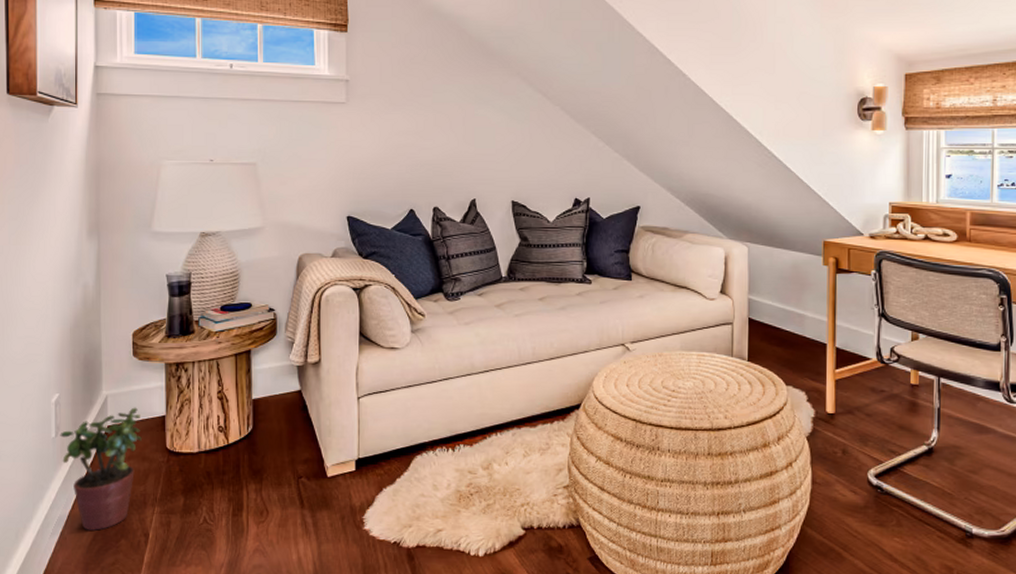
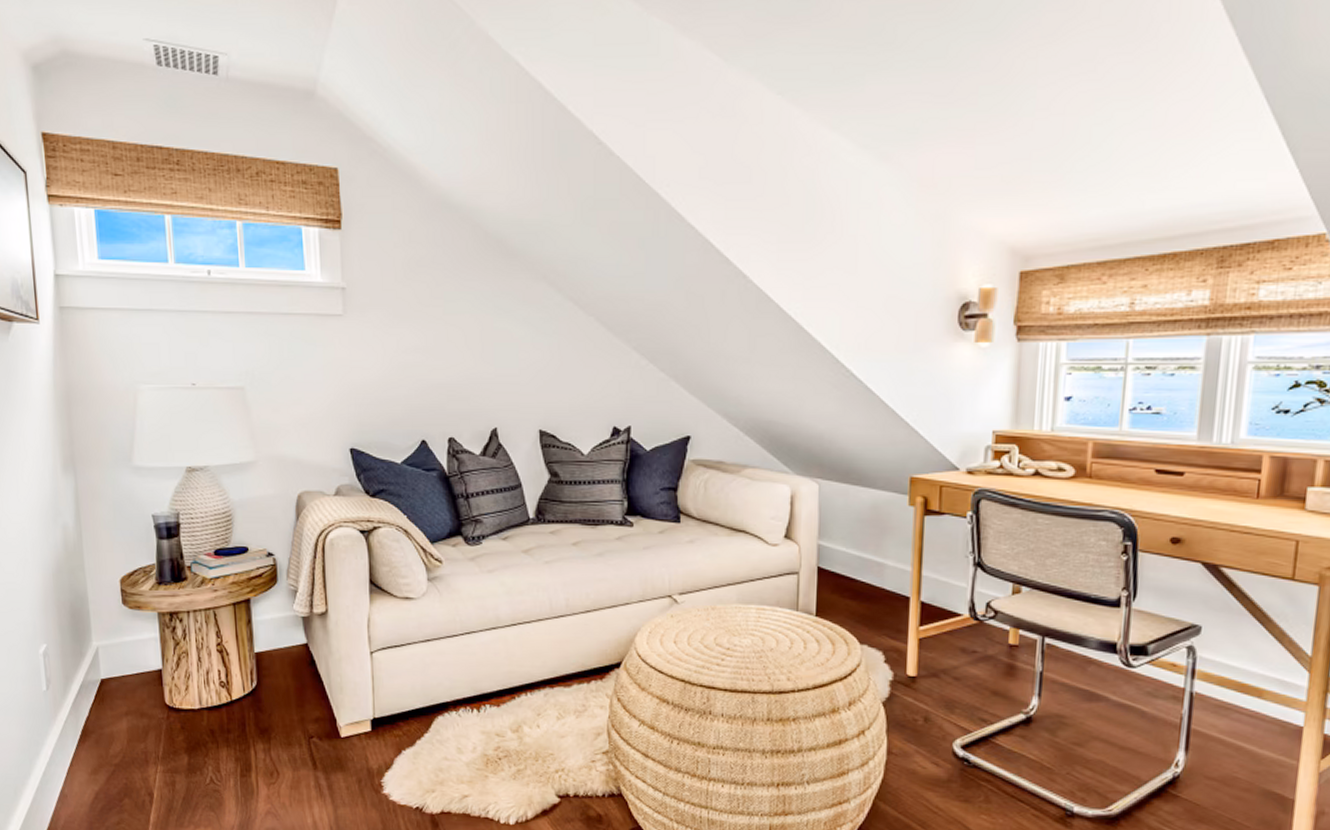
potted plant: present [60,407,142,531] -> none [51,659,139,790]

